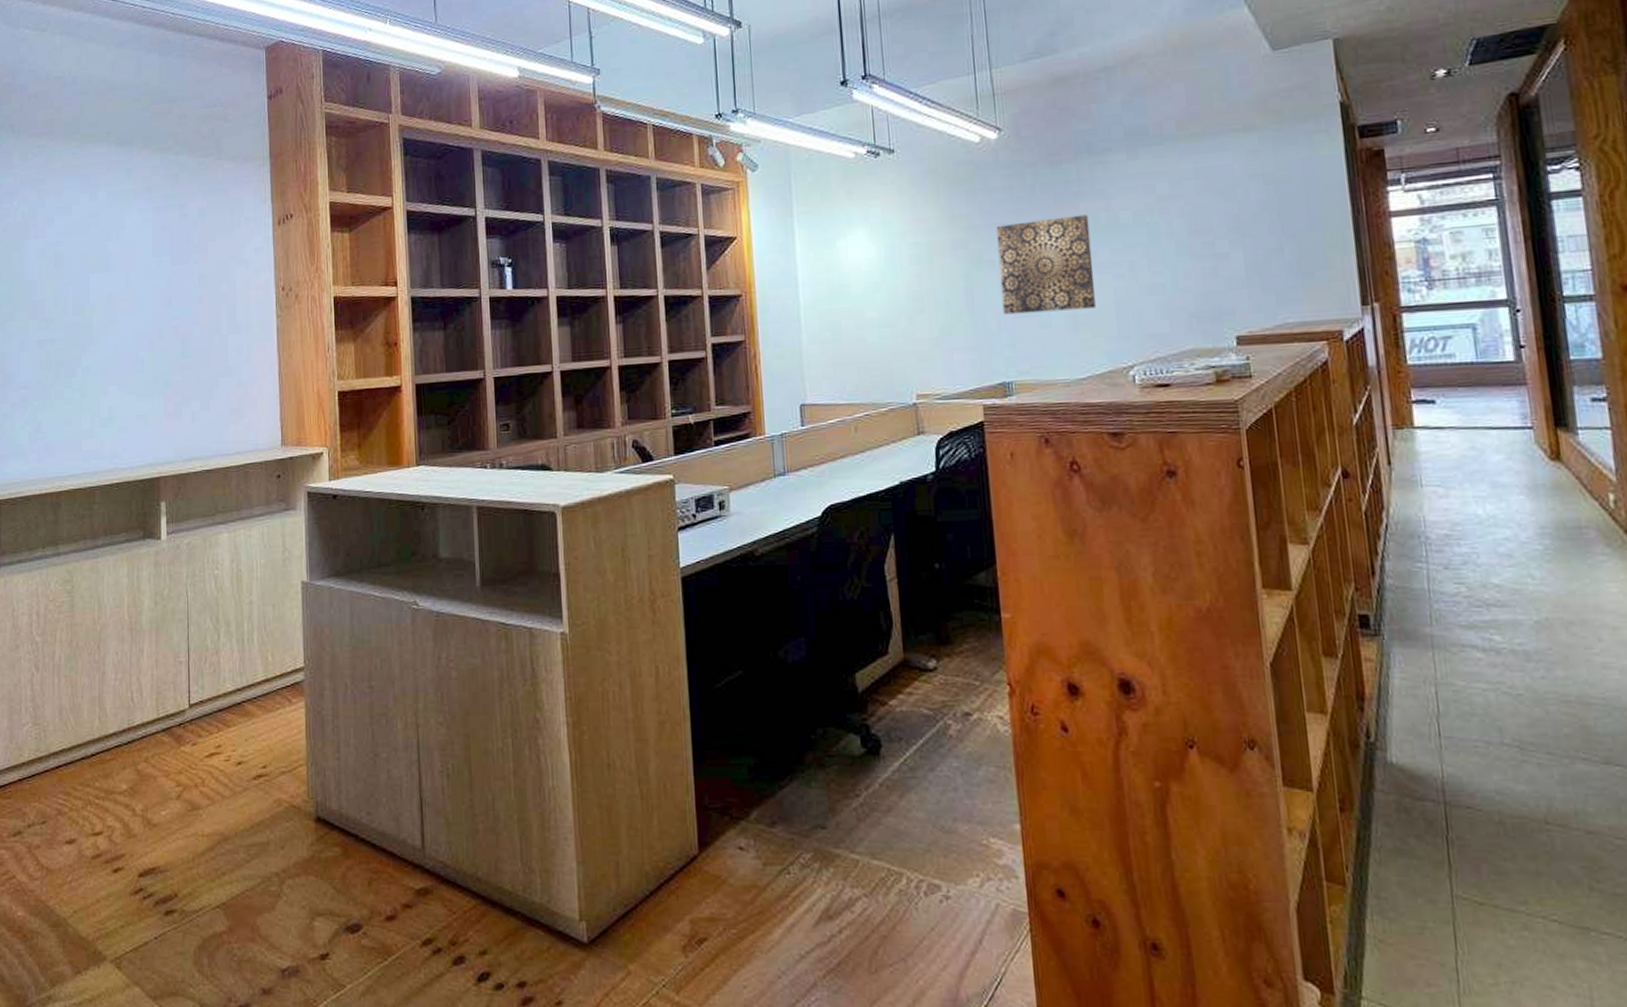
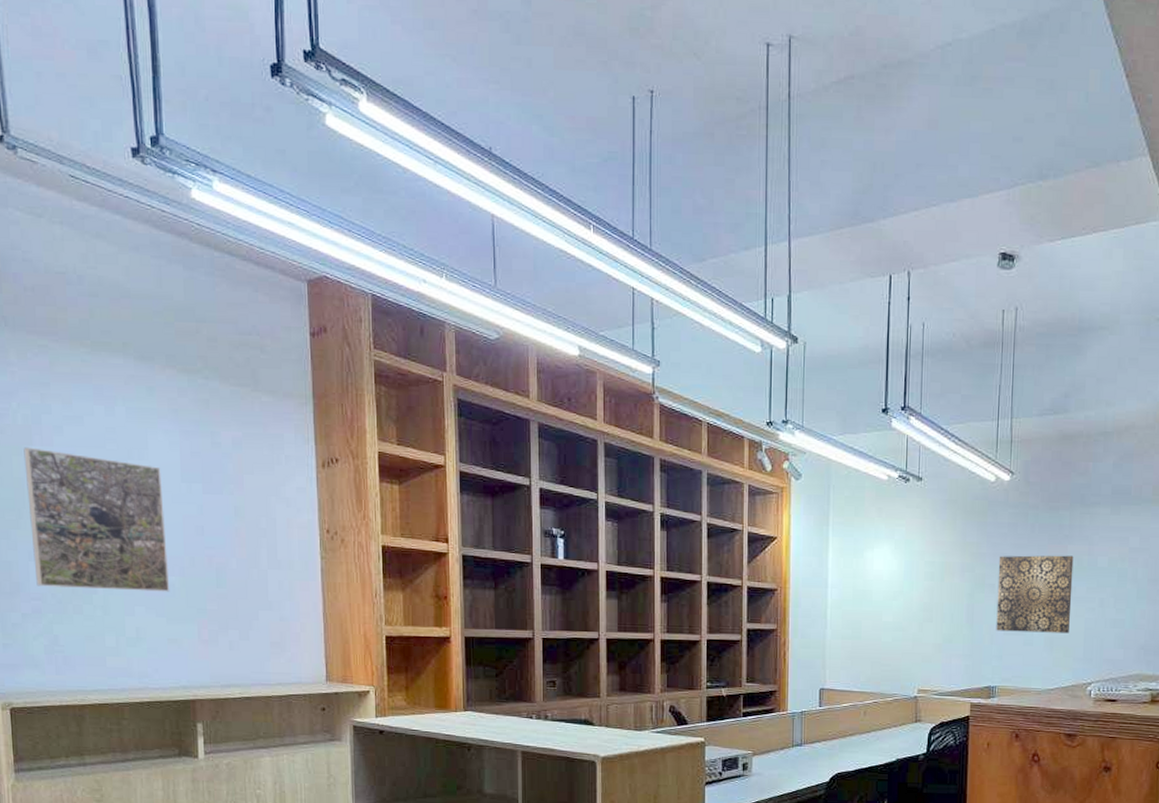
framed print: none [21,241,140,375] -> present [23,447,170,592]

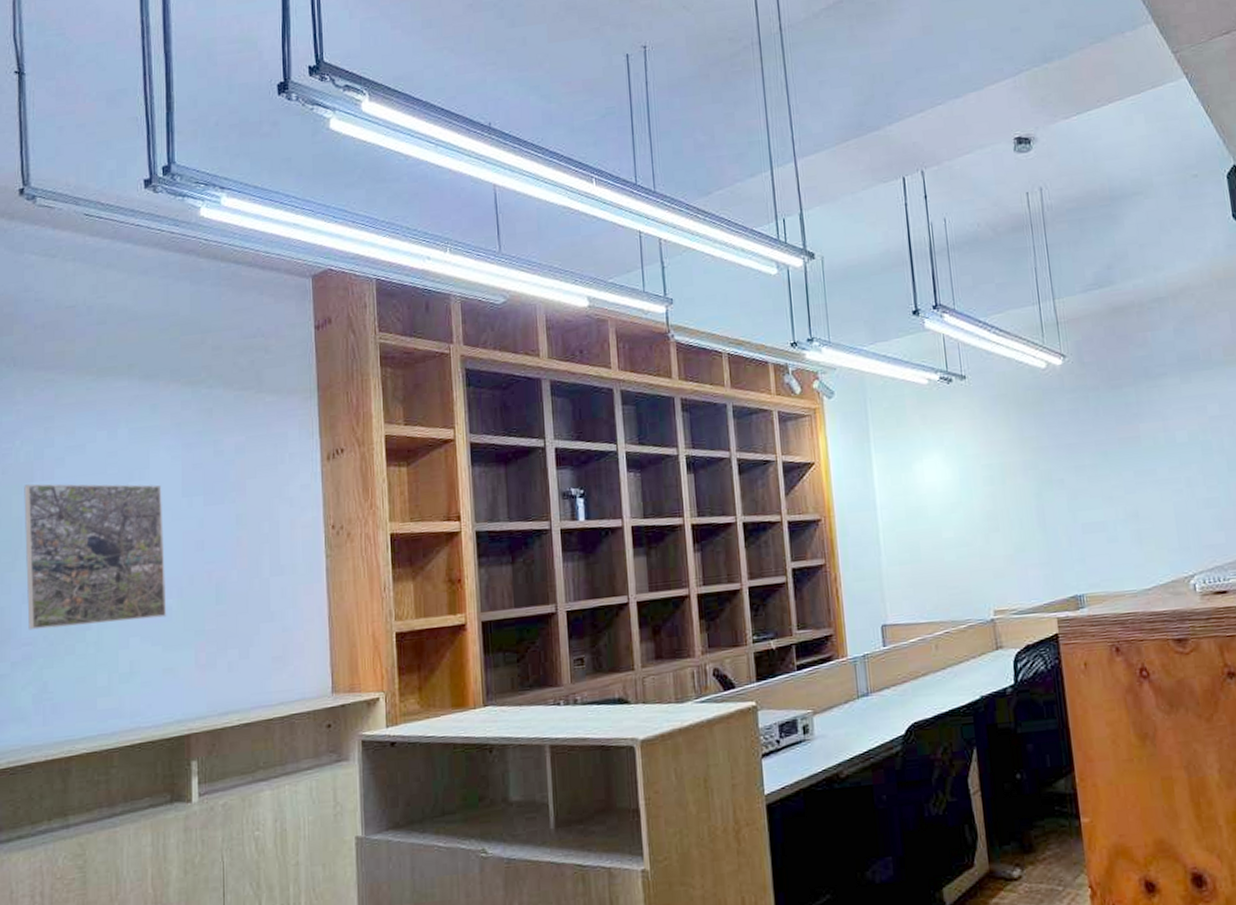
wall art: present [996,555,1074,633] -> none [1063,434,1158,531]

